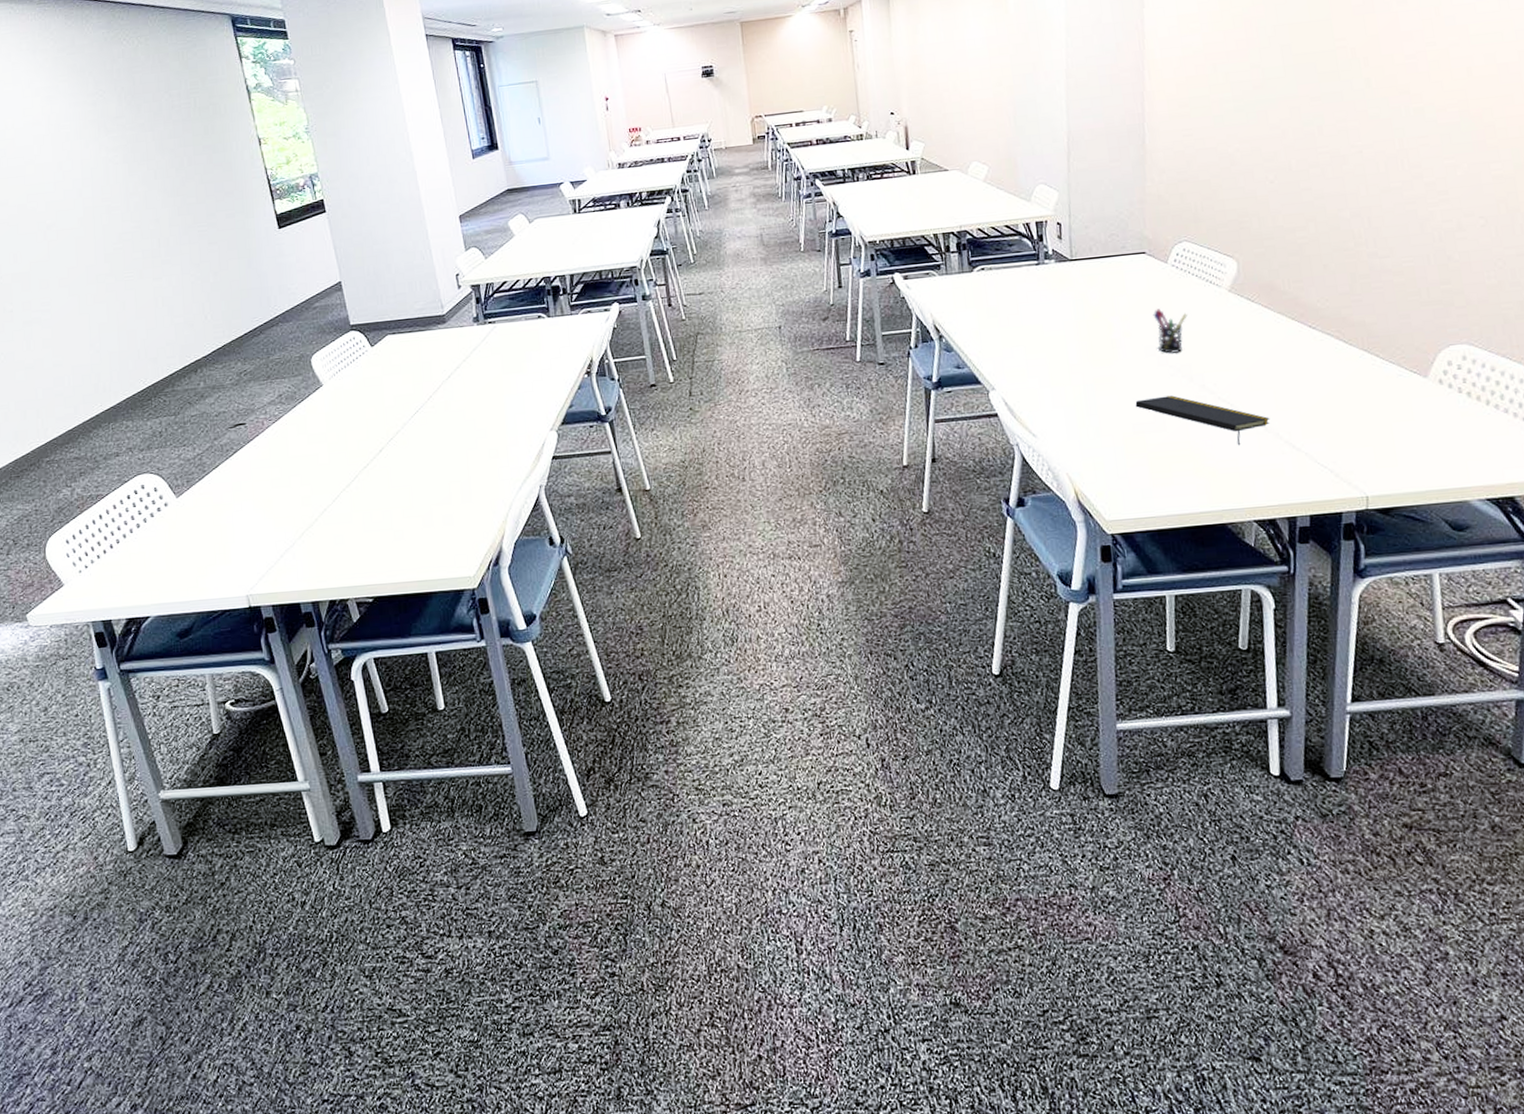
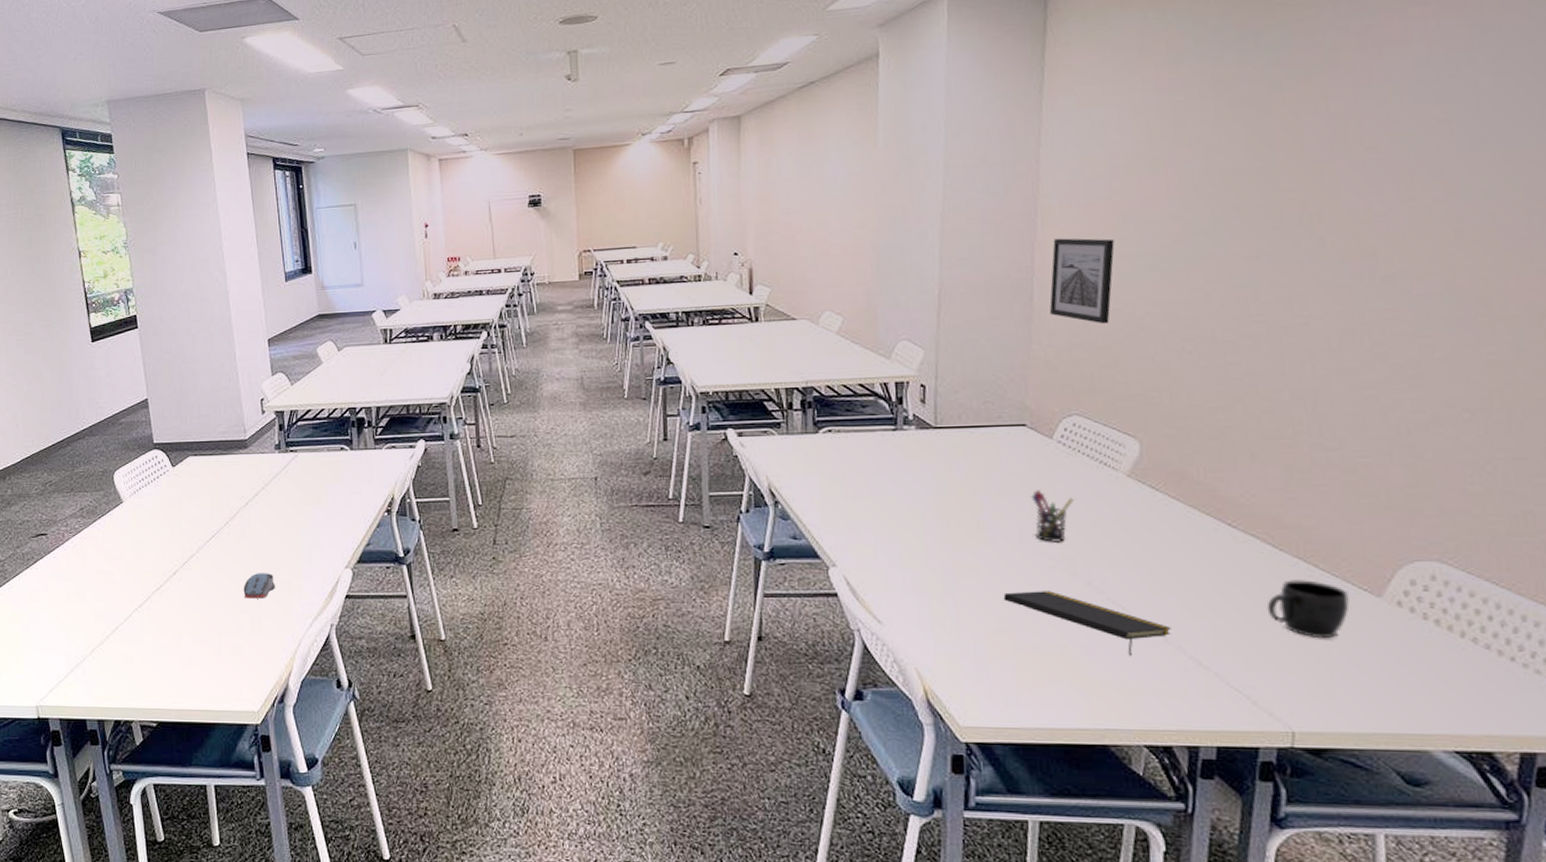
computer mouse: none [451,442,483,469] -> present [243,573,276,599]
wall art: none [1158,86,1208,161] -> present [1049,238,1115,325]
mug: none [1342,368,1404,417] -> present [1267,580,1350,639]

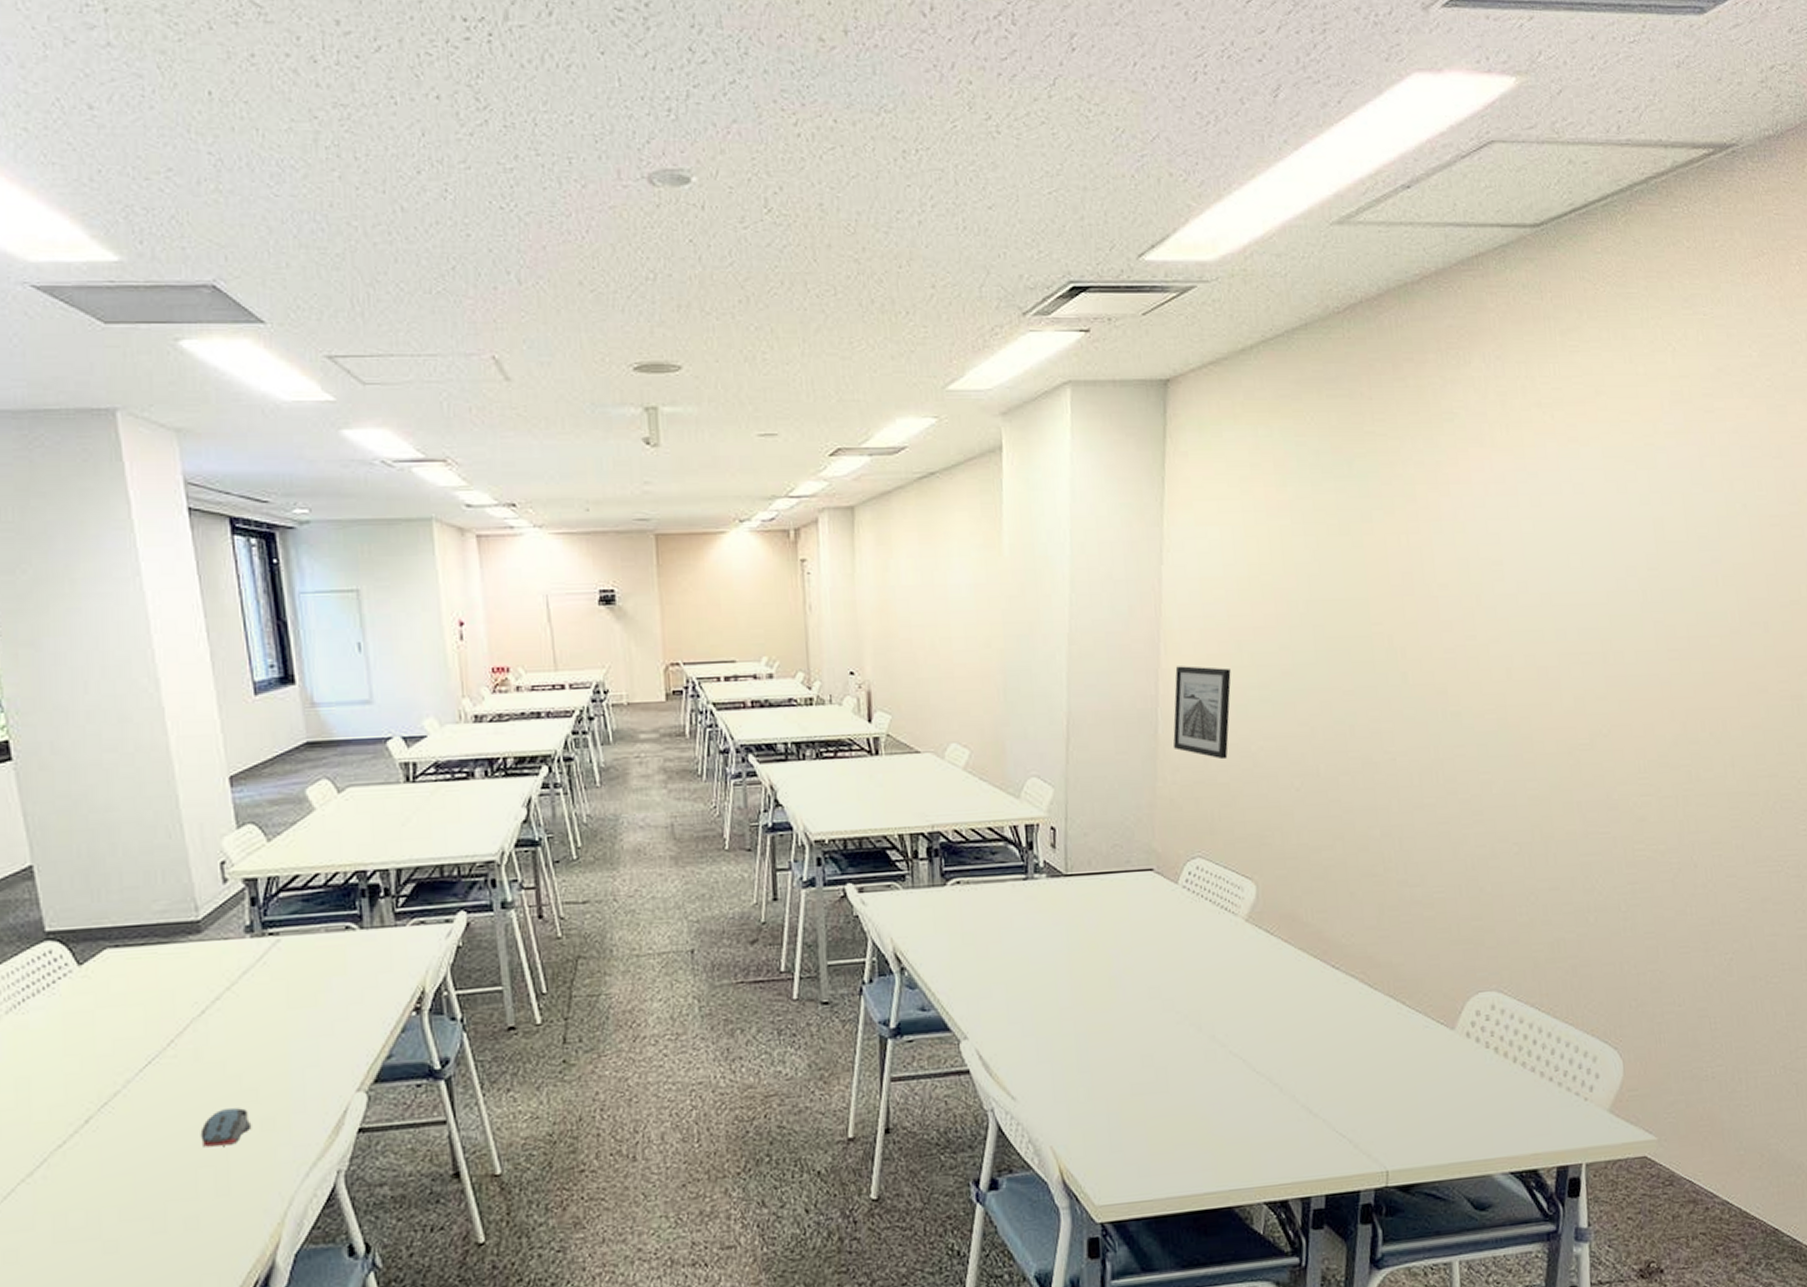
notepad: present [1003,591,1172,657] -> none [1134,1048,1286,1111]
pen holder: present [1031,490,1074,542] -> none [1159,940,1198,996]
mug: present [1267,580,1350,639] -> none [1364,1017,1430,1076]

